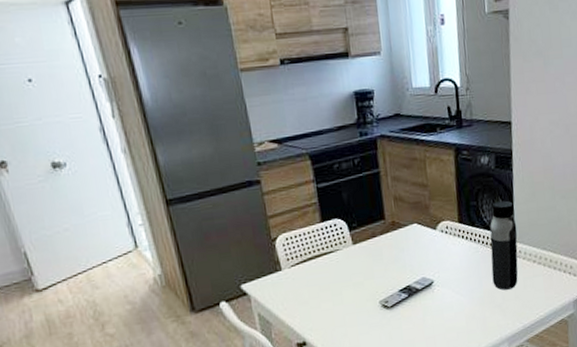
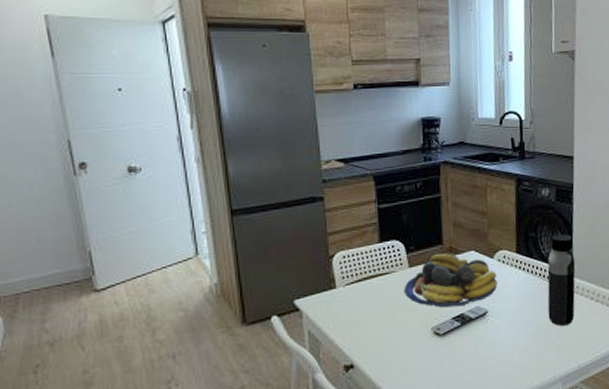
fruit bowl: none [349,227,442,281] -> present [404,252,497,308]

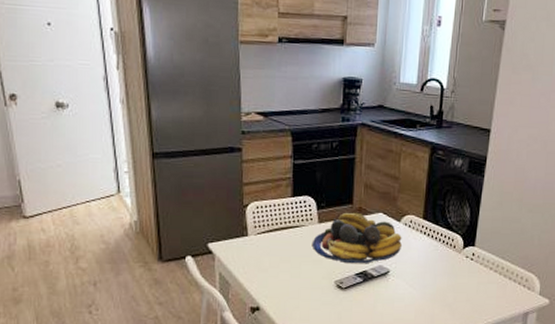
water bottle: present [547,234,576,326] -> none [447,204,480,291]

